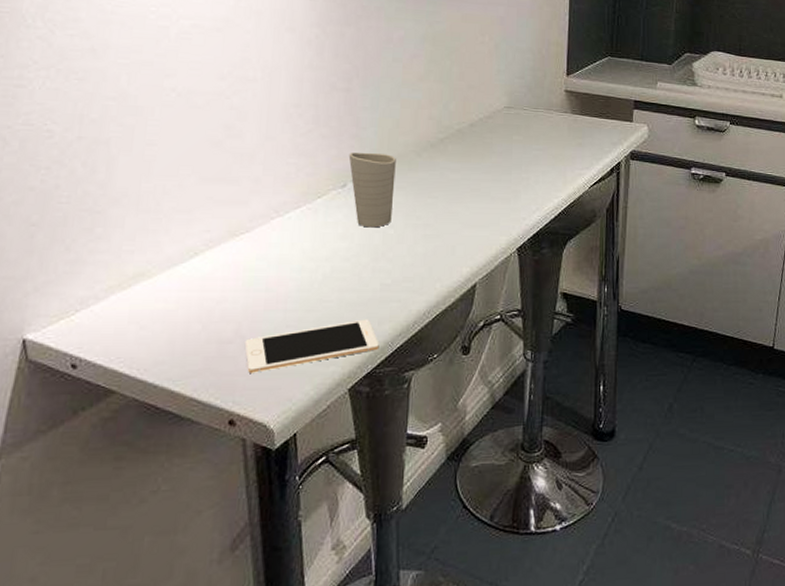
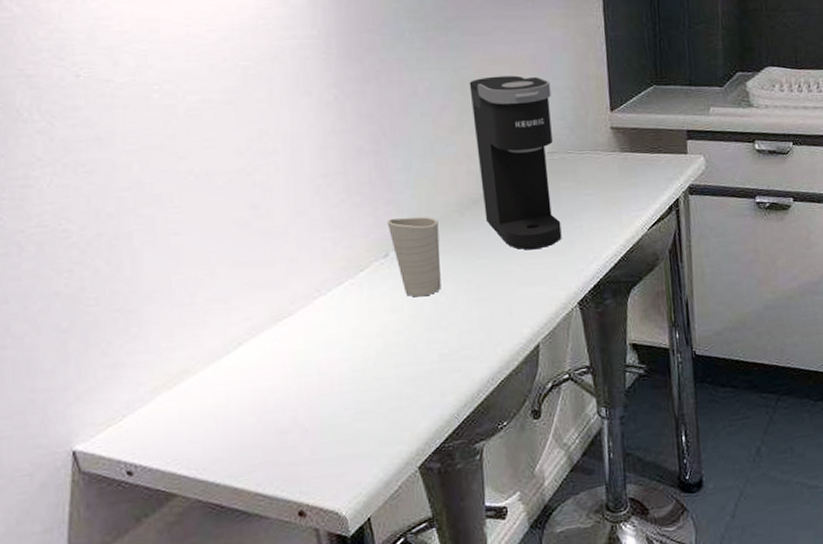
cell phone: present [244,319,379,373] -> none [303,393,445,461]
coffee maker: none [440,32,515,195] -> present [469,75,562,250]

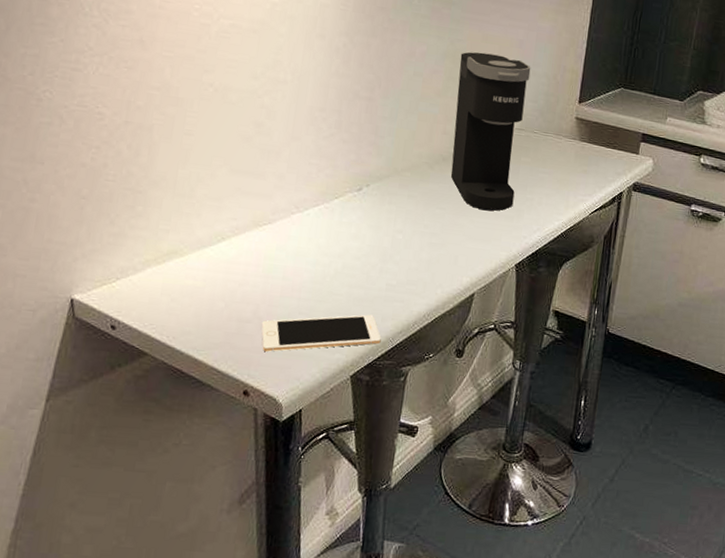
cell phone: none [303,393,445,461] -> present [261,314,381,352]
cup: present [387,216,441,297] -> none [366,159,410,232]

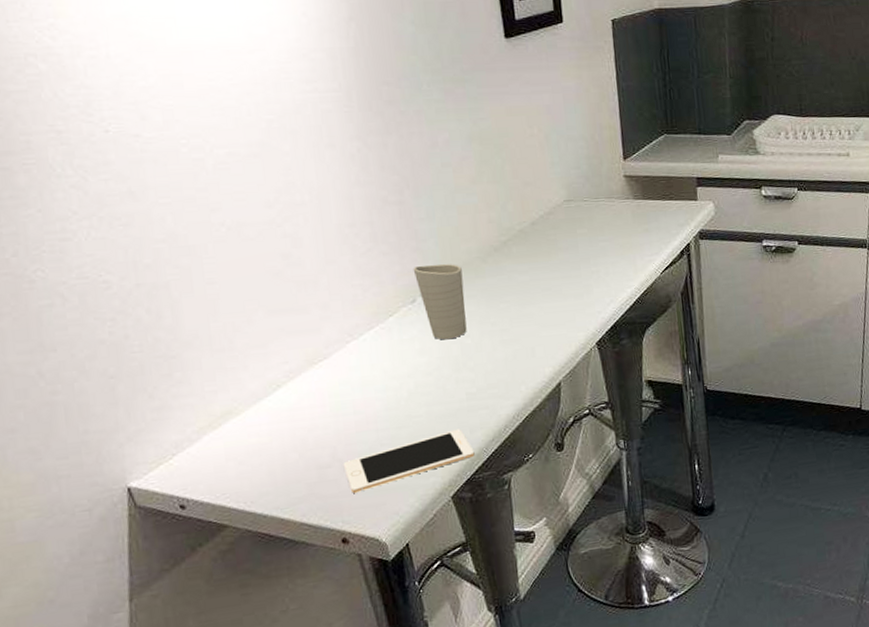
cup: none [366,159,410,232] -> present [413,263,467,340]
coffee maker: present [450,52,531,211] -> none [487,126,580,294]

